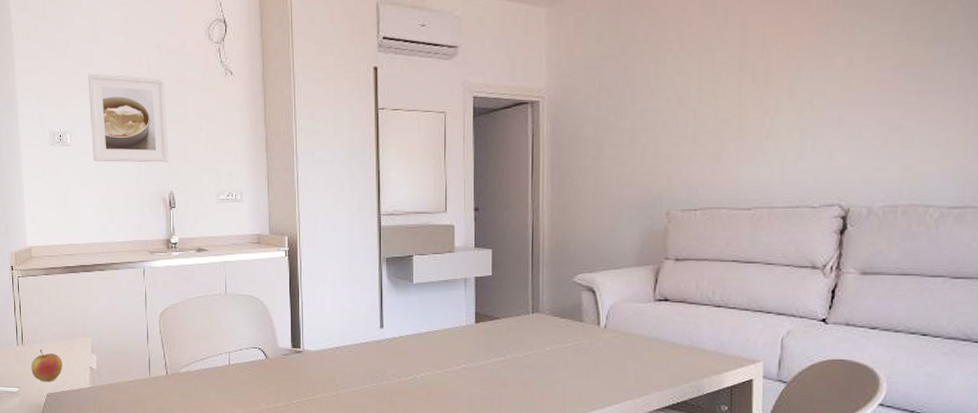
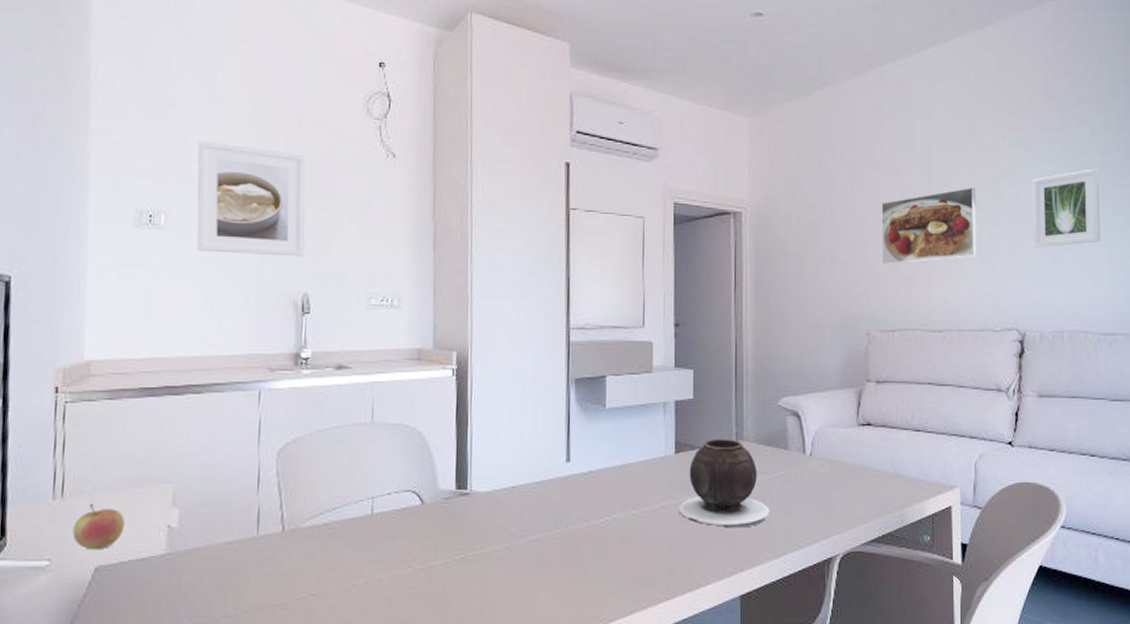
vase: none [479,311,564,390] -> present [678,439,770,528]
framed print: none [685,57,798,144] -> present [881,187,977,264]
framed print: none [865,23,958,118] -> present [1032,168,1100,248]

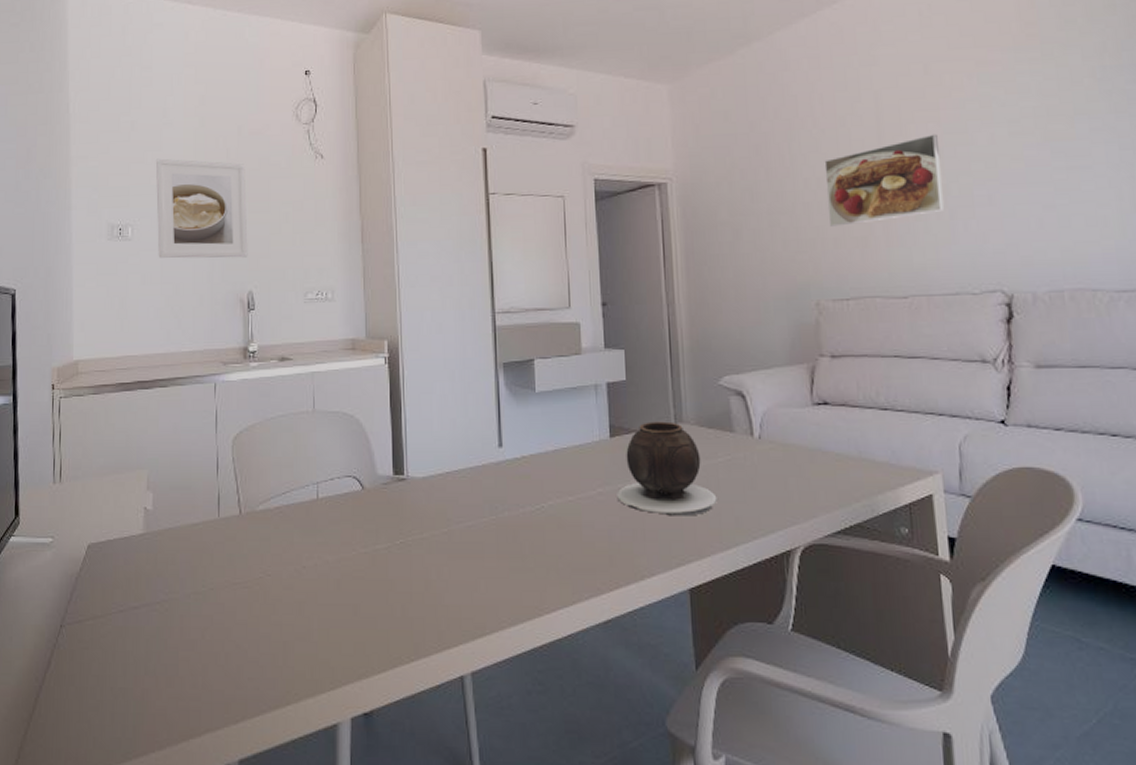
apple: present [73,503,125,549] -> none [70,486,110,528]
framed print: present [1032,168,1100,248] -> none [1009,98,1105,196]

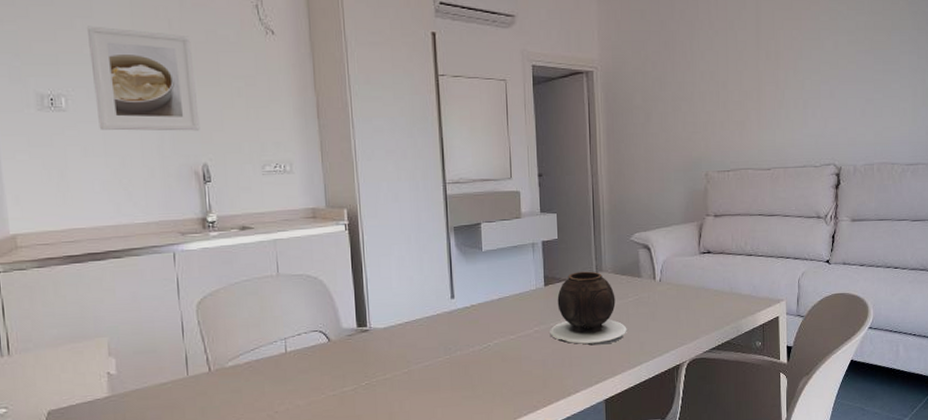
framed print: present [824,134,945,227] -> none [716,39,800,112]

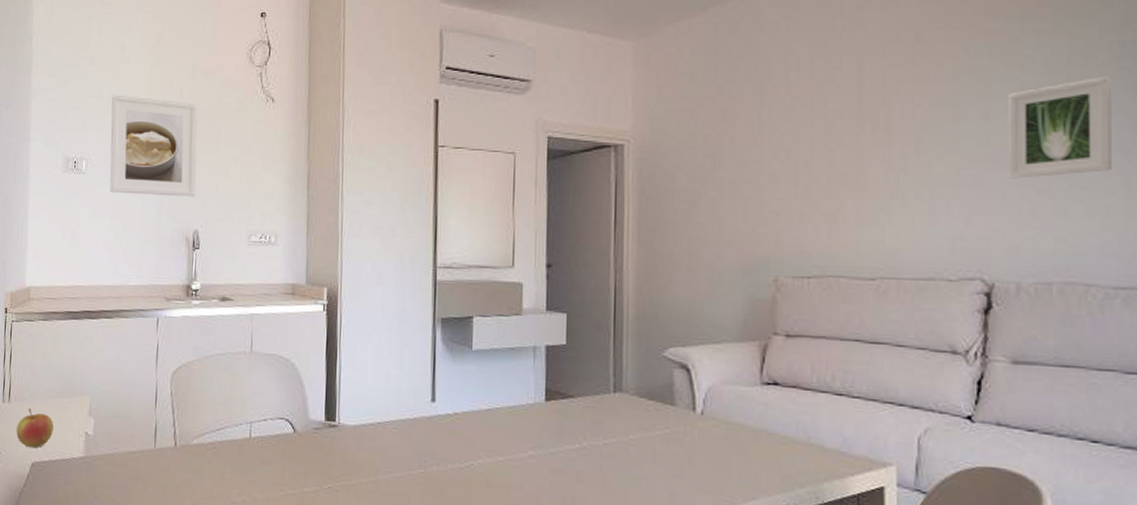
apple: none [23,357,69,397] -> present [16,407,54,447]
vase: present [550,271,627,346] -> none [548,388,652,487]
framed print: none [848,17,906,91] -> present [1007,76,1112,179]

